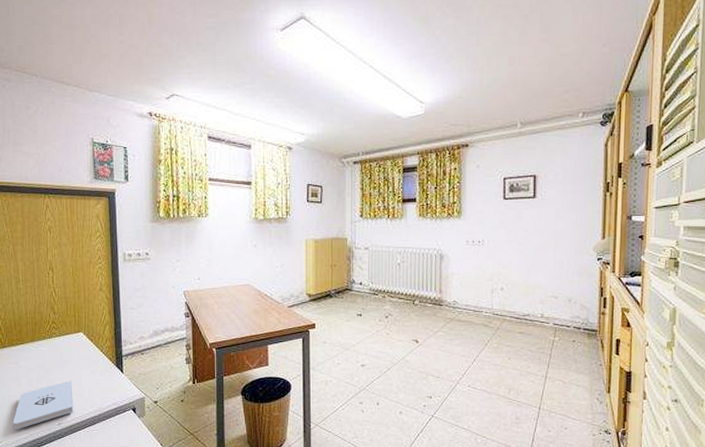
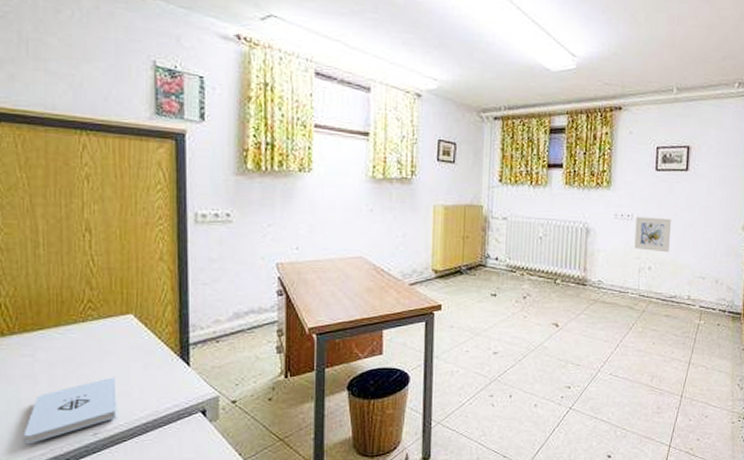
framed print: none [486,242,521,275] -> present [634,217,671,253]

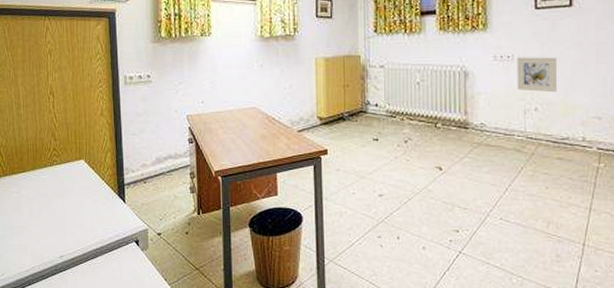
notepad: present [23,377,117,445] -> none [14,210,75,262]

